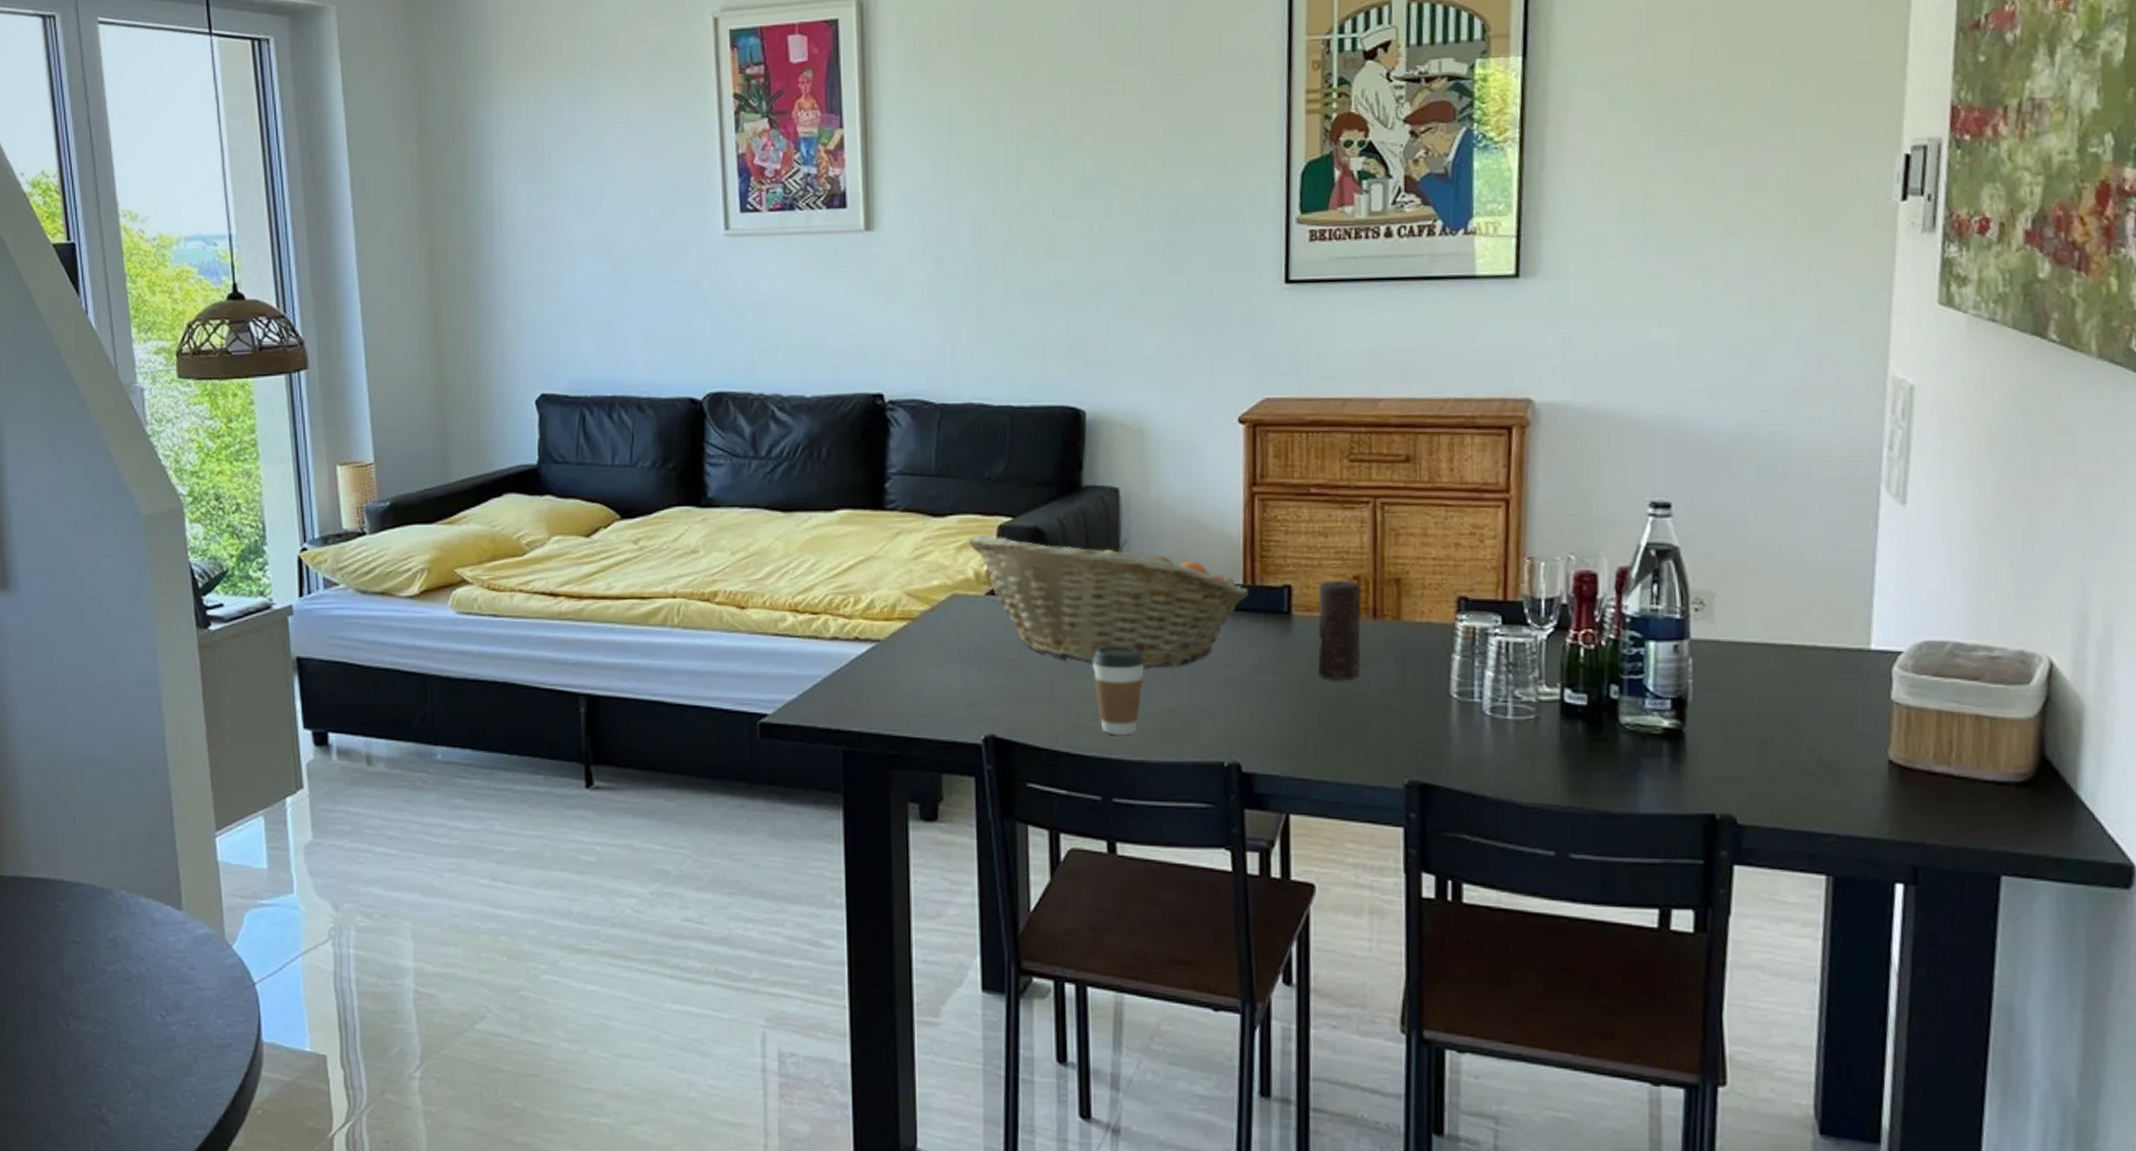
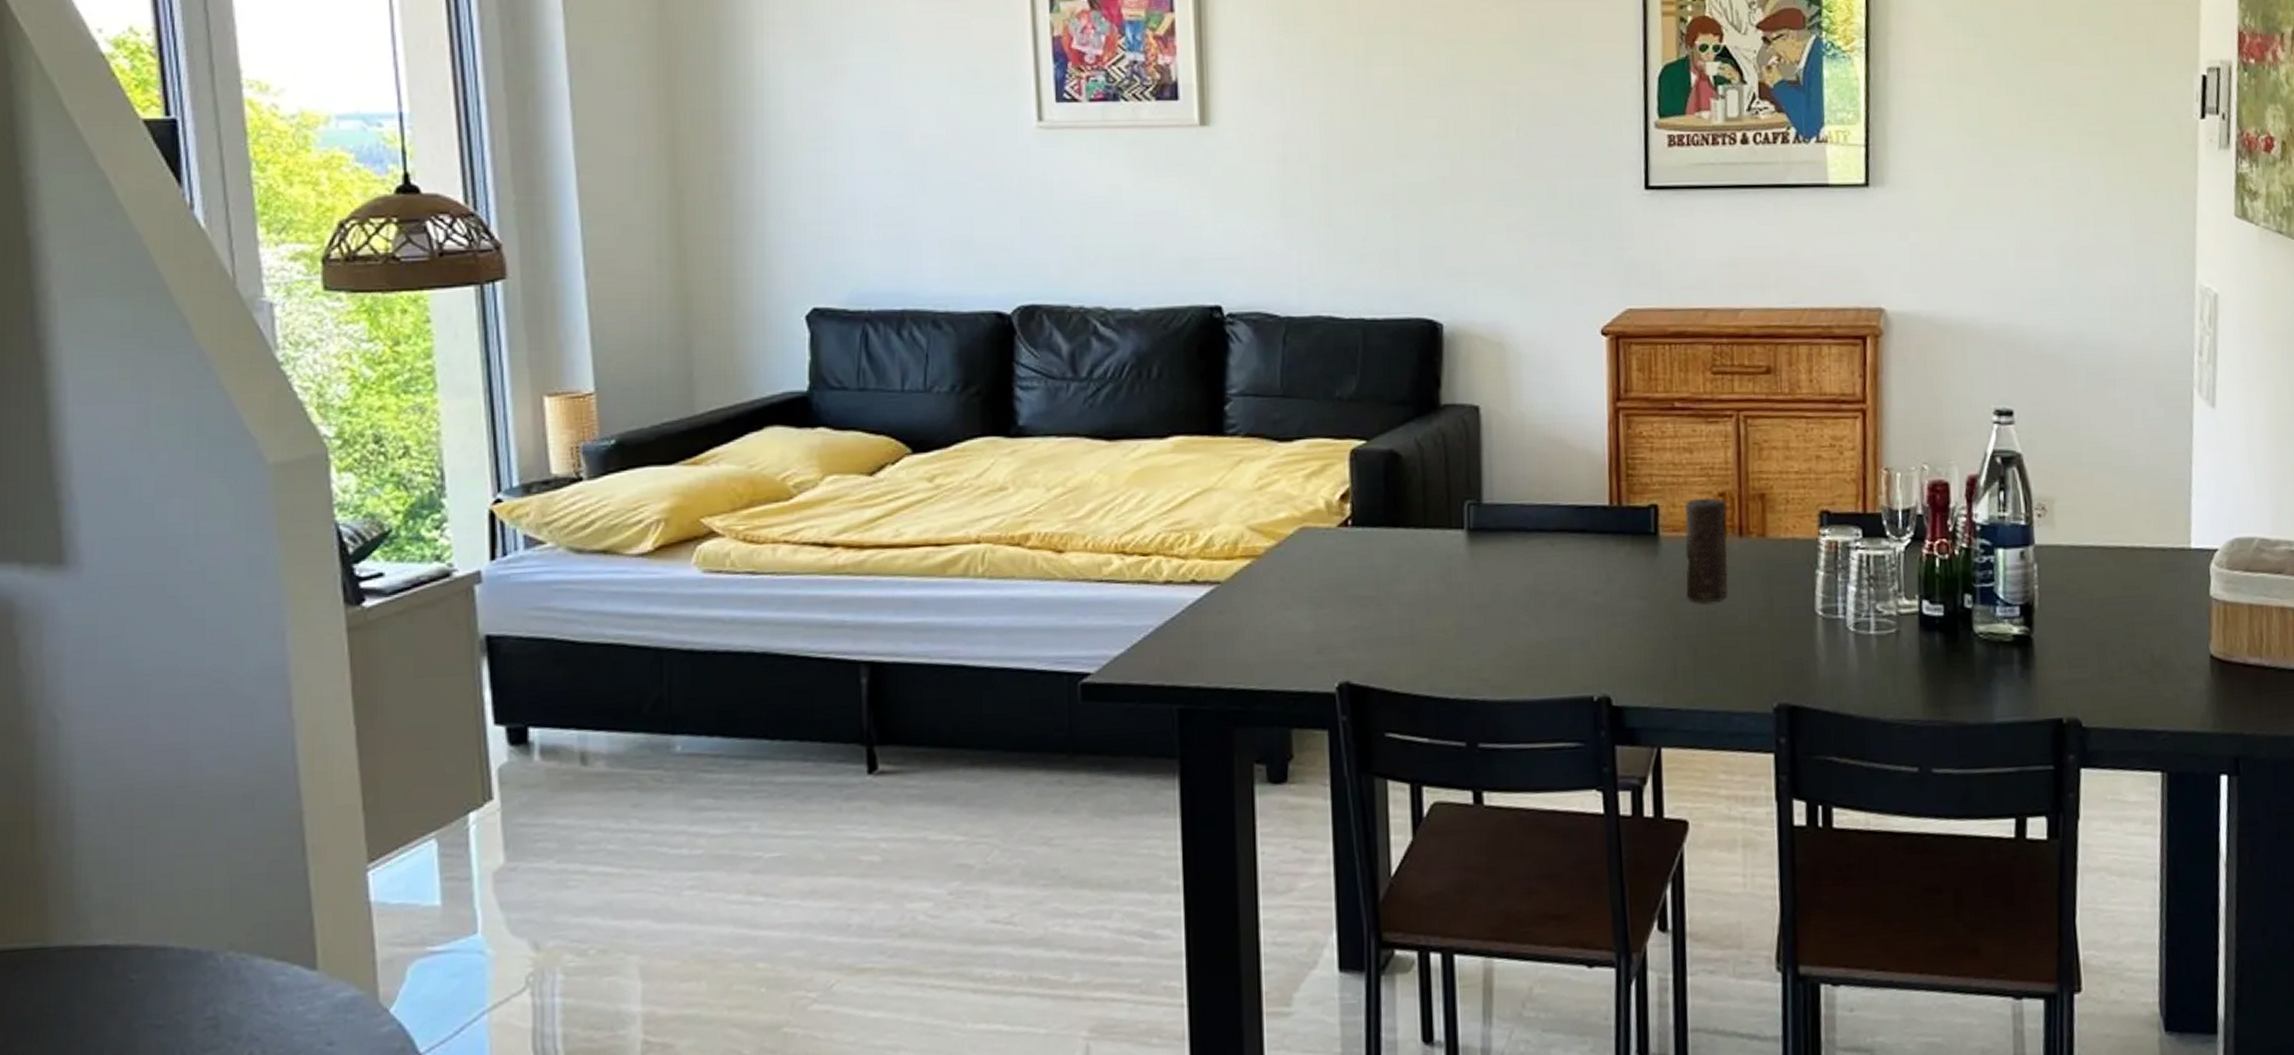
fruit basket: present [968,535,1250,670] -> none [1318,460,1616,601]
coffee cup: present [1092,646,1145,735] -> none [1454,577,1510,675]

